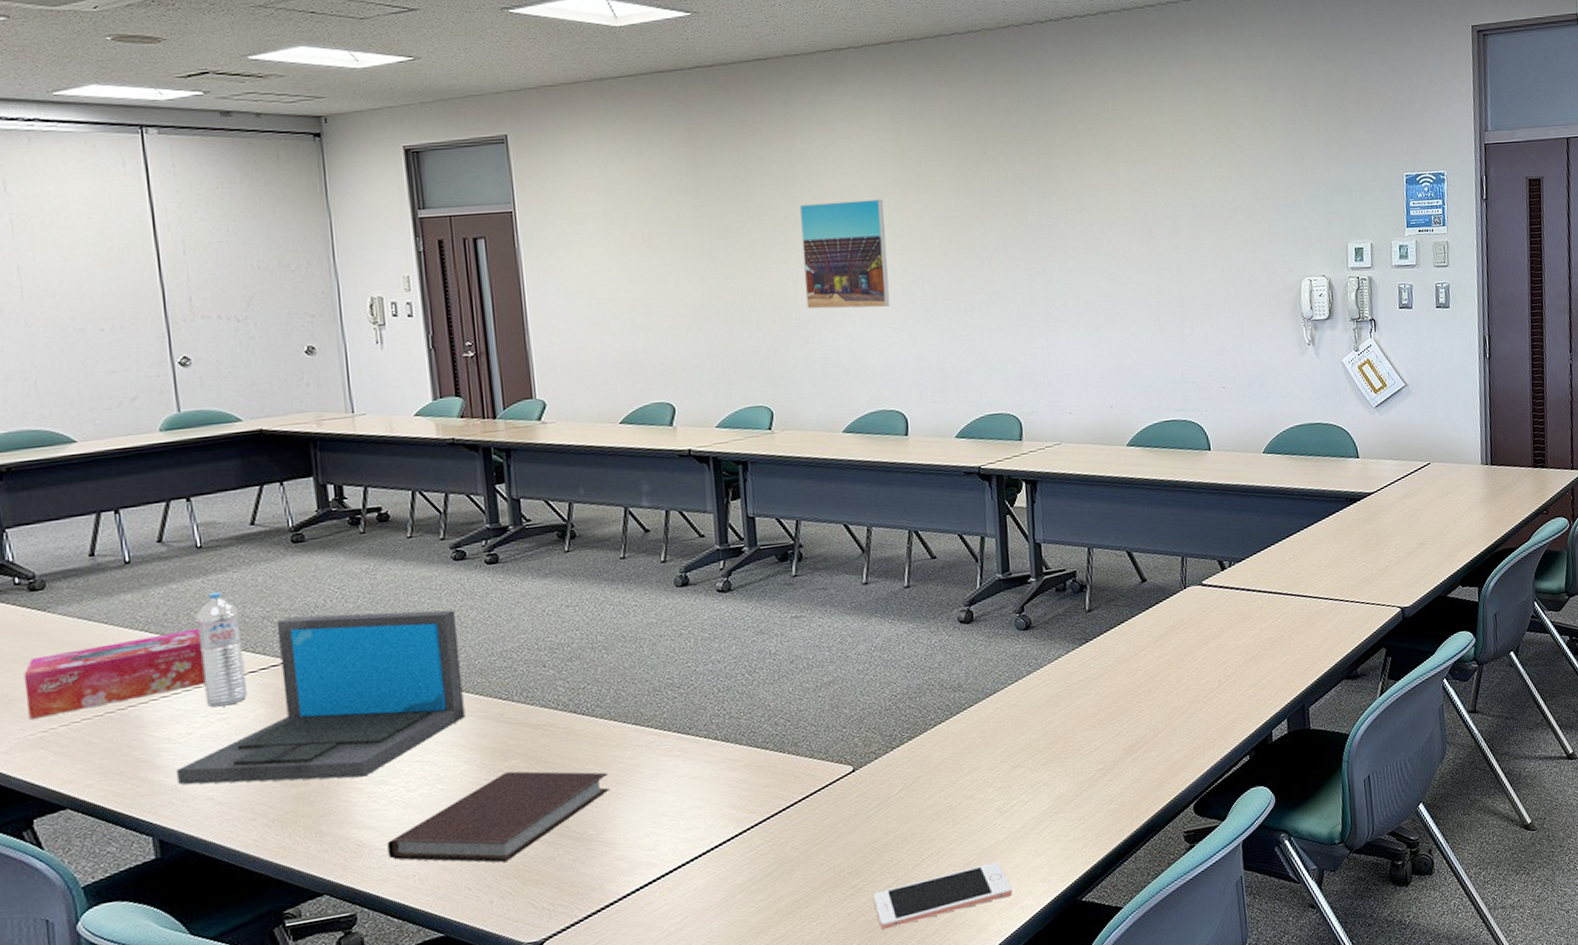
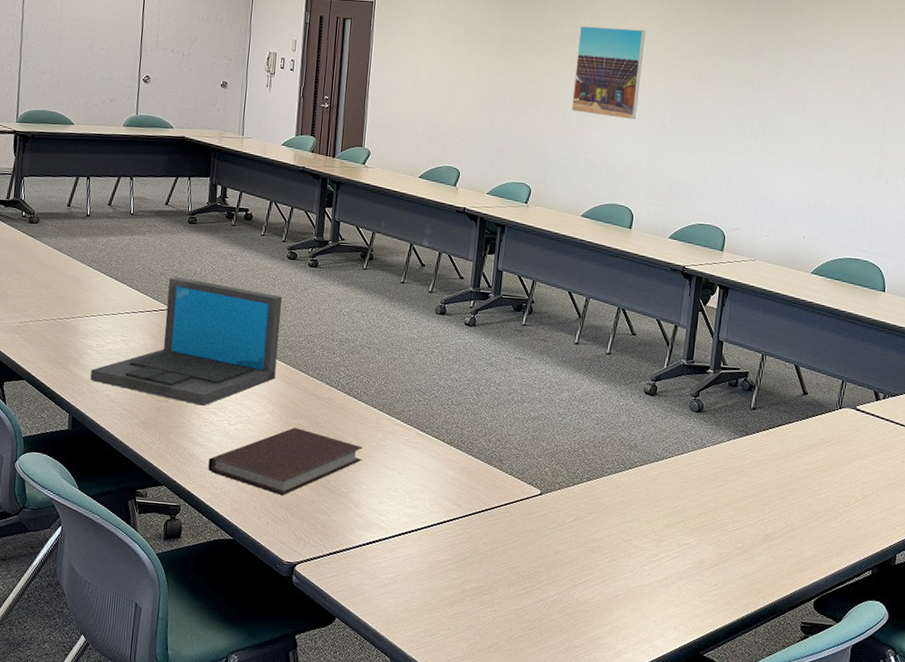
tissue box: present [23,628,206,719] -> none [14,269,122,313]
water bottle: present [196,592,248,708] -> none [116,249,147,332]
cell phone: present [873,861,1012,930] -> none [537,598,648,634]

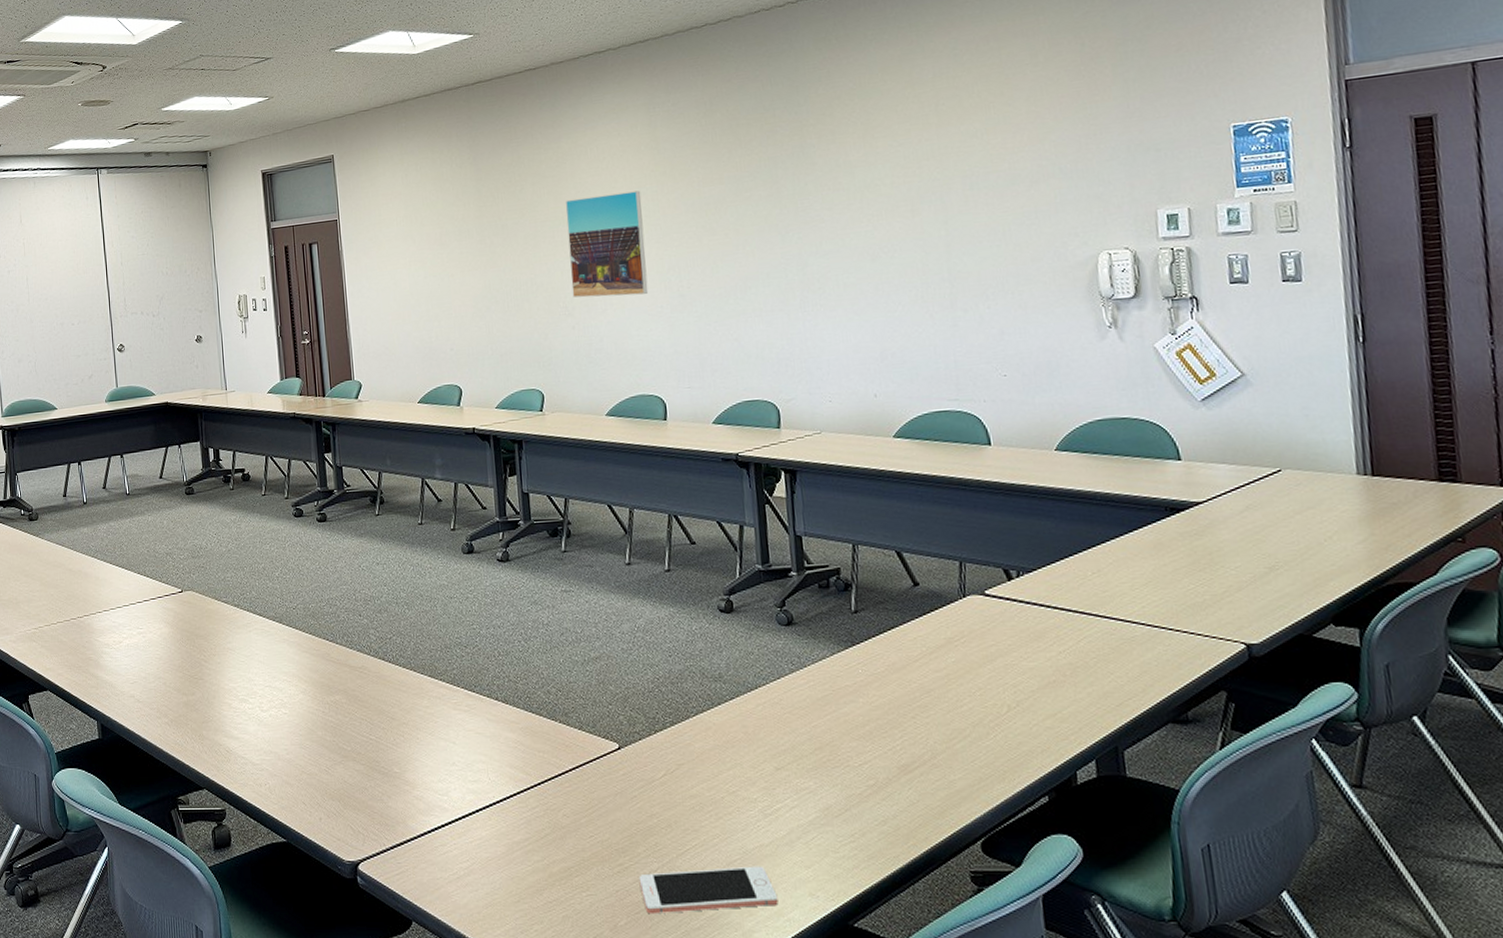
laptop: present [90,276,283,406] -> none [112,554,302,694]
notebook: present [208,427,363,496] -> none [247,705,411,786]
cell phone: none [537,598,648,634] -> present [638,866,778,915]

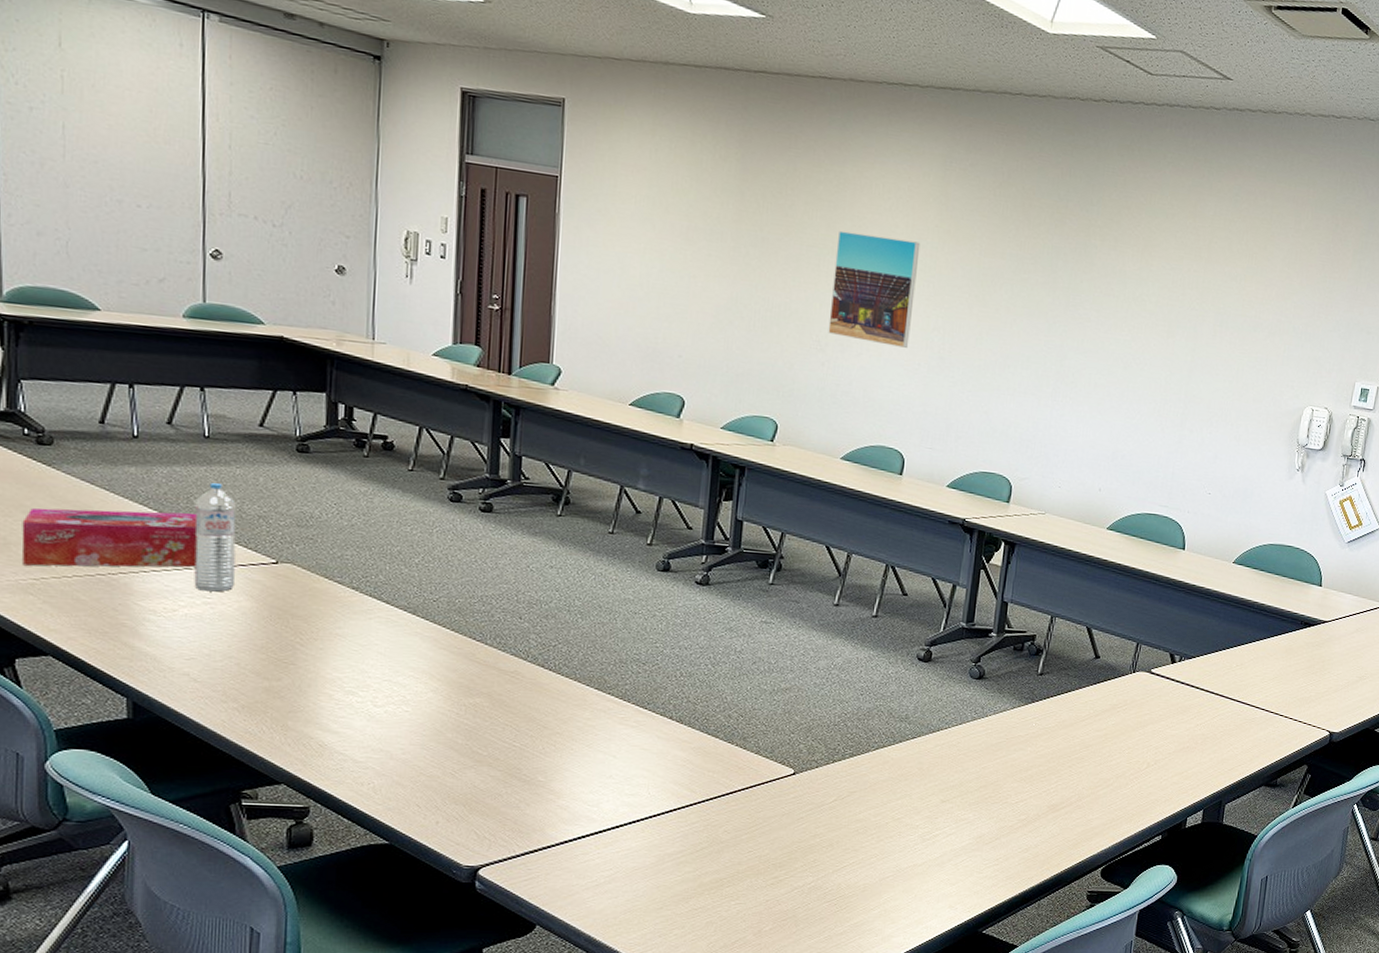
tissue box: none [25,558,131,618] -> present [21,508,198,568]
water bottle: none [125,531,157,623] -> present [193,483,236,592]
cell phone: present [638,866,778,915] -> none [791,882,921,922]

